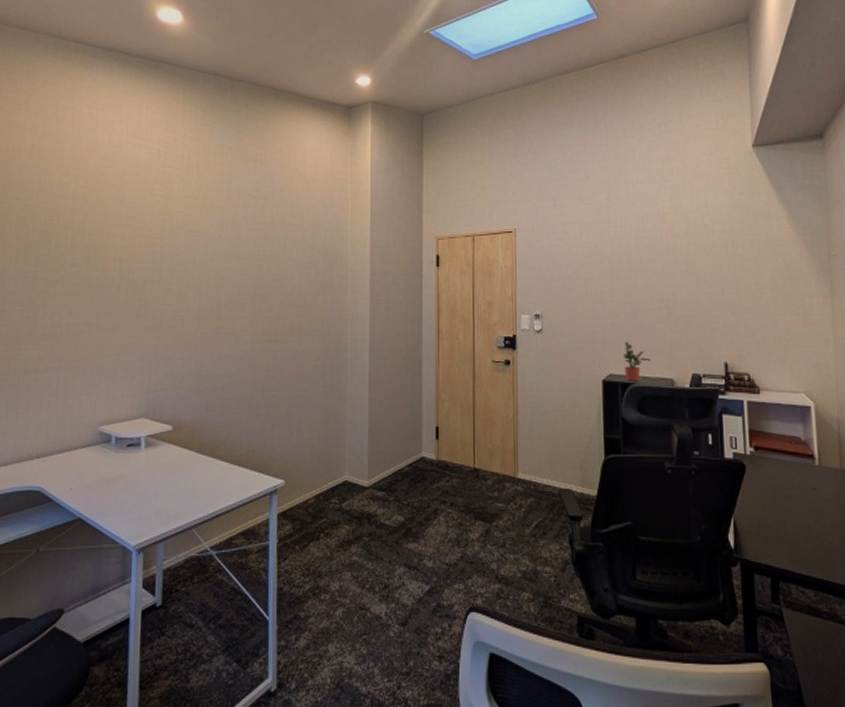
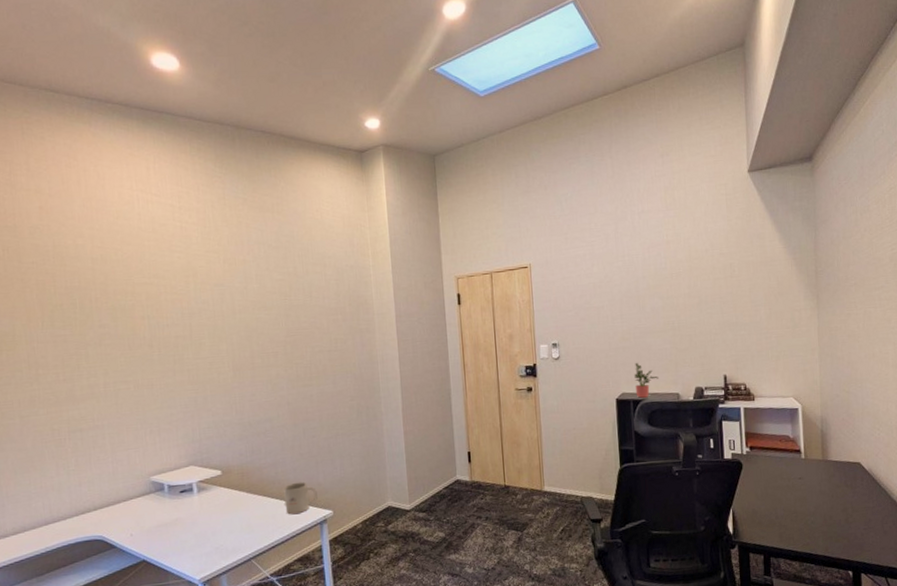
mug: none [234,445,270,481] -> present [284,482,318,515]

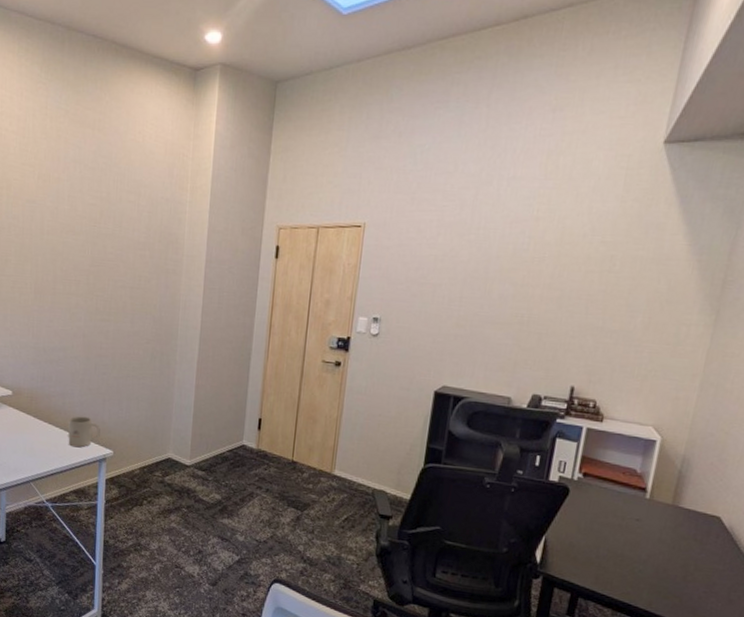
potted plant: present [634,362,659,398] -> none [459,354,491,396]

